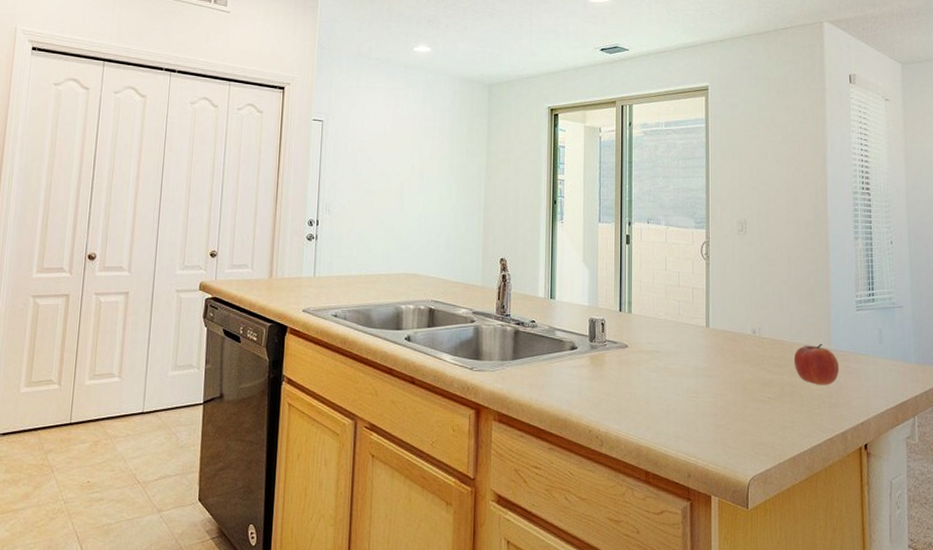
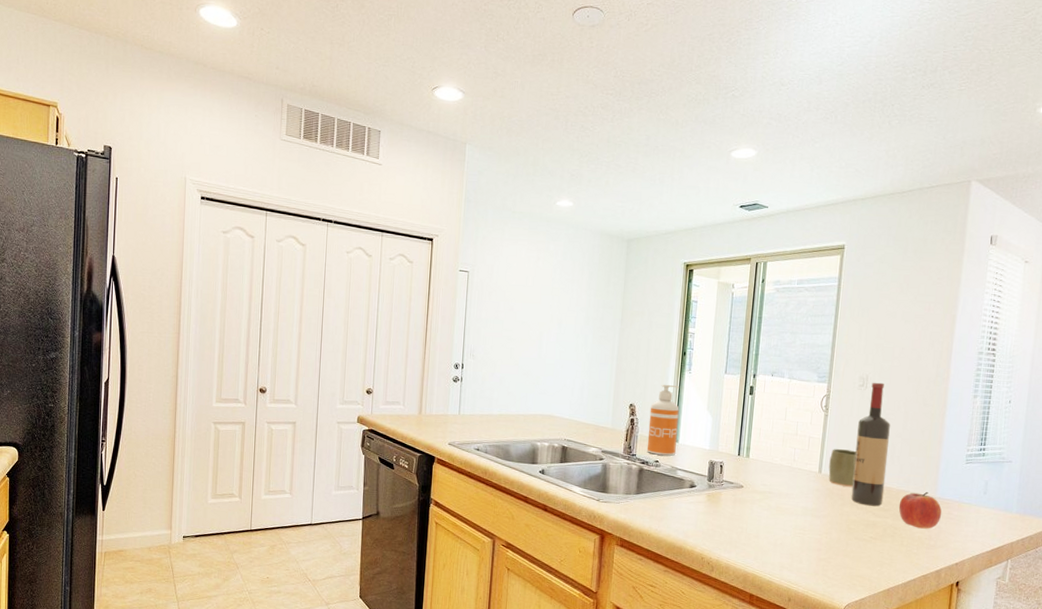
soap dispenser: none [521,235,553,315] -> present [646,384,680,456]
mug: none [716,300,744,341] -> present [828,449,857,487]
wine bottle: none [742,226,777,362] -> present [851,382,890,507]

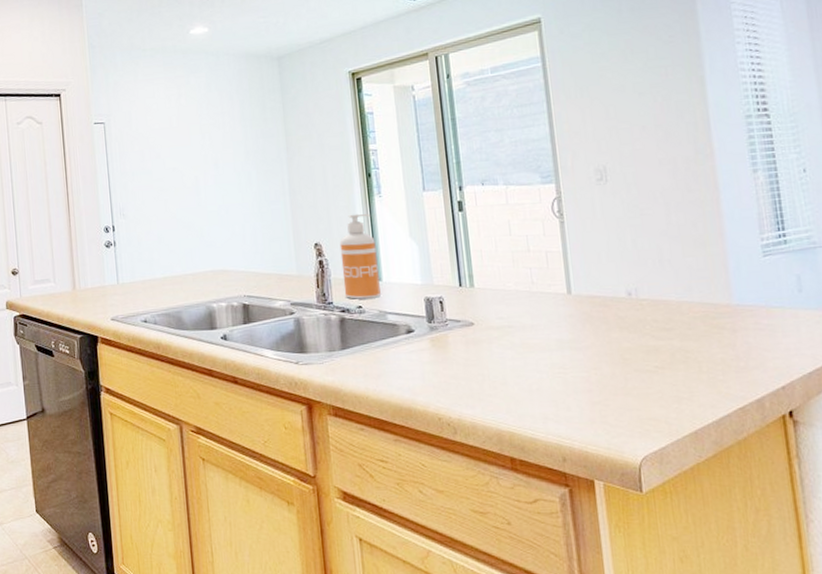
mug: present [828,449,857,487] -> none [578,260,617,307]
wine bottle: present [851,382,890,507] -> none [606,172,662,328]
fruit: present [898,491,942,529] -> none [684,299,747,348]

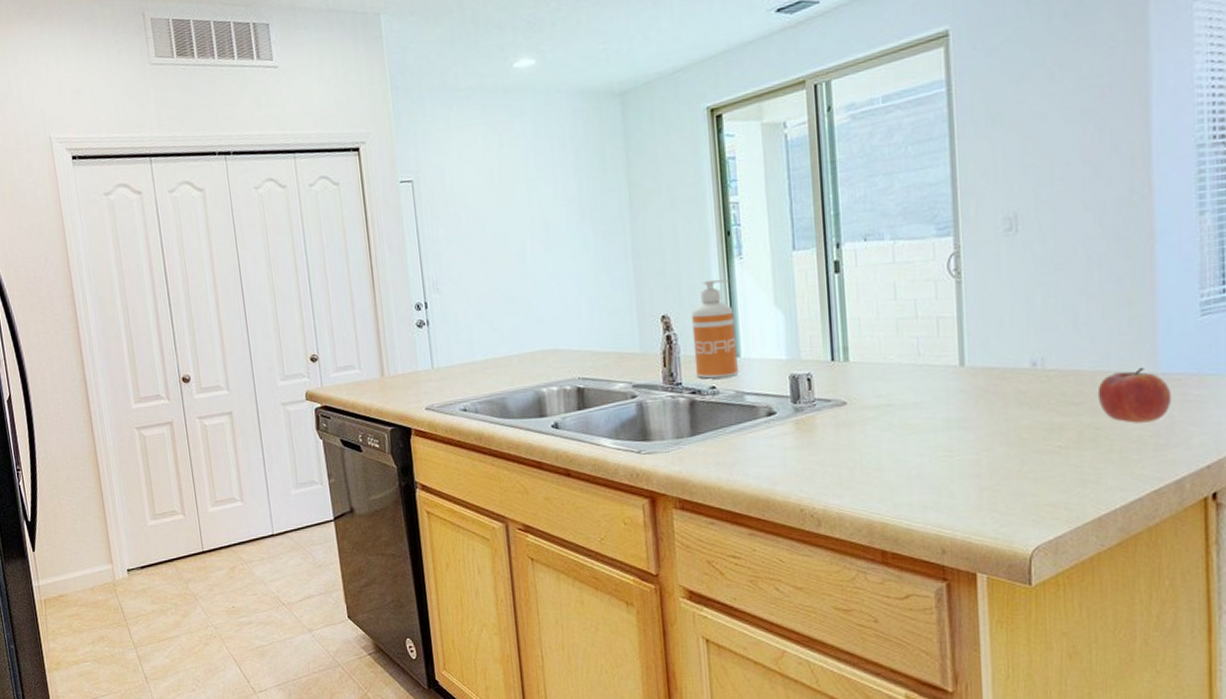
fruit: none [684,299,747,348] -> present [1097,367,1172,423]

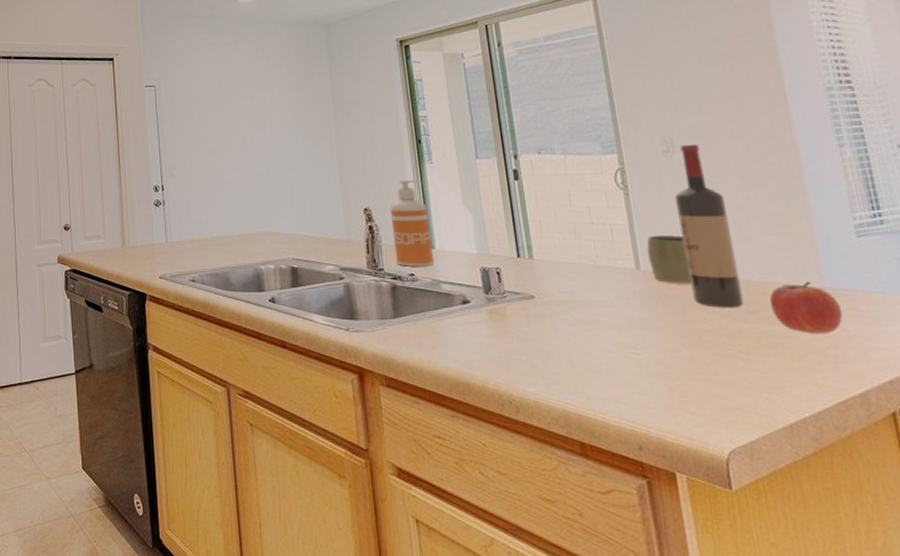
mug: none [974,325,1018,380] -> present [646,235,692,284]
wine bottle: none [1012,219,1071,403] -> present [675,144,745,308]

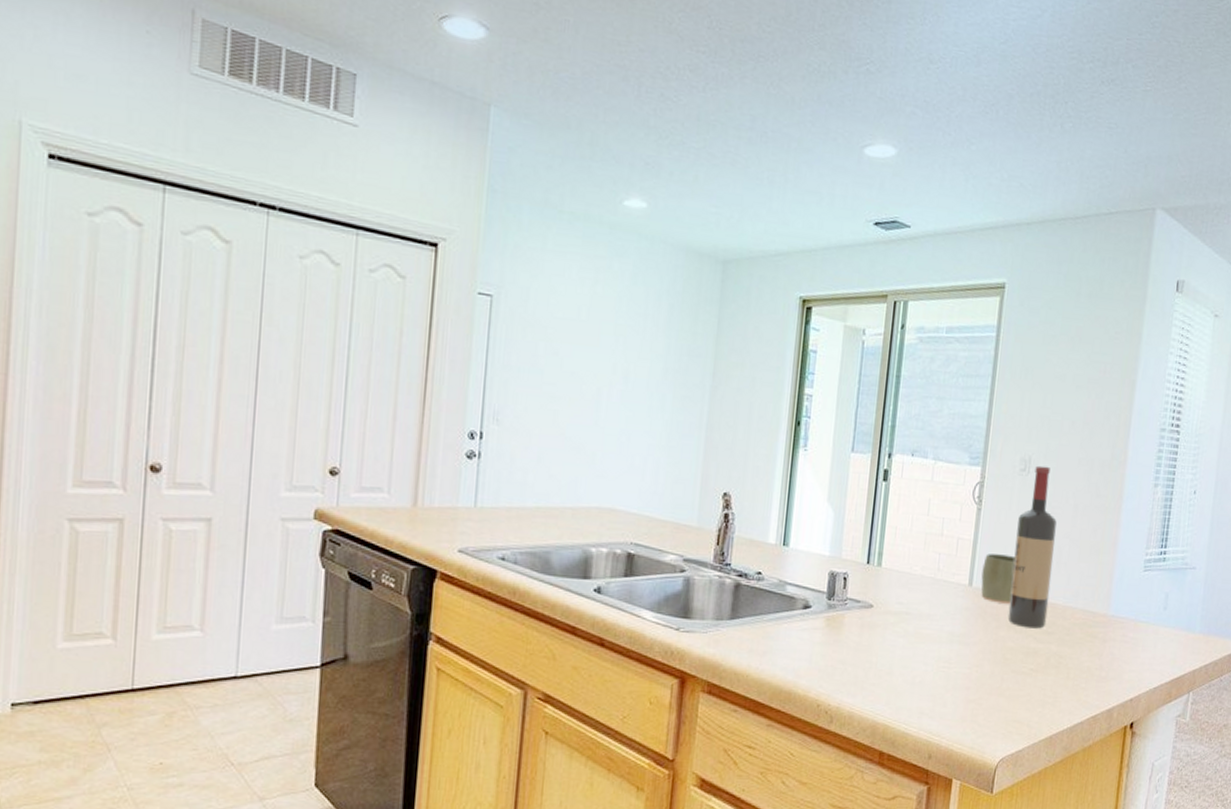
soap dispenser: present [389,180,434,267] -> none [745,465,792,565]
fruit: present [769,281,843,334] -> none [1064,608,1116,657]

